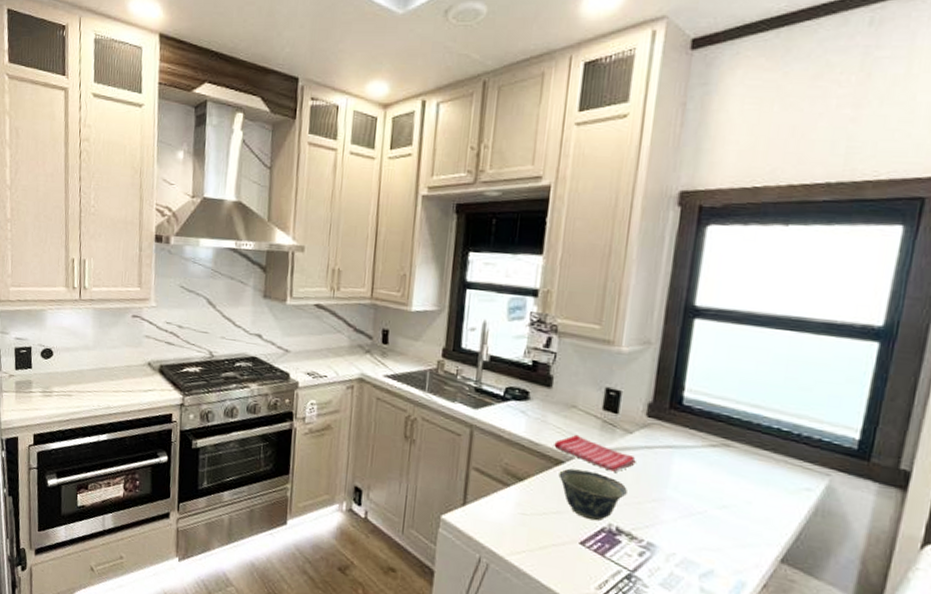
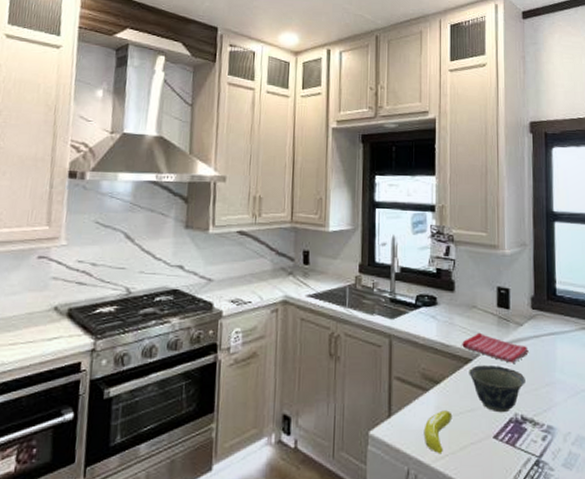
banana: none [499,507,535,550] -> present [423,410,453,454]

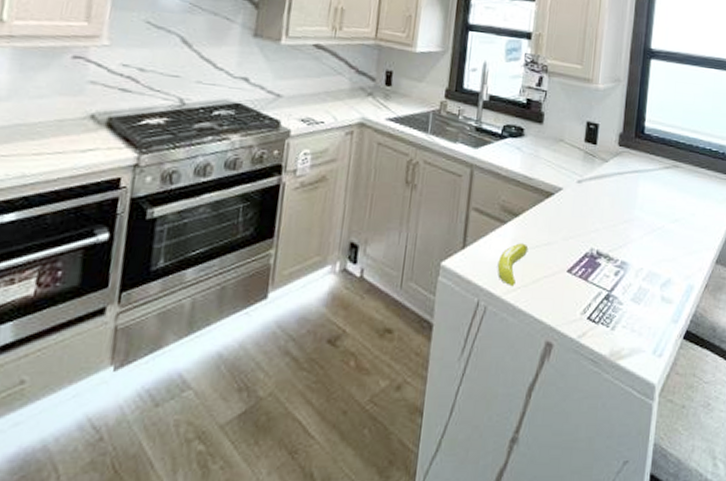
dish towel: present [462,332,530,363] -> none [545,166,612,199]
bowl: present [469,365,525,413] -> none [549,199,605,248]

